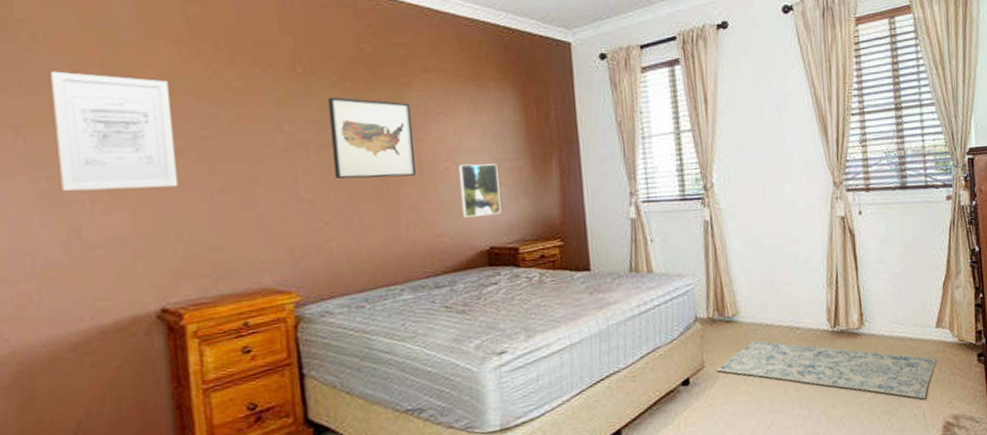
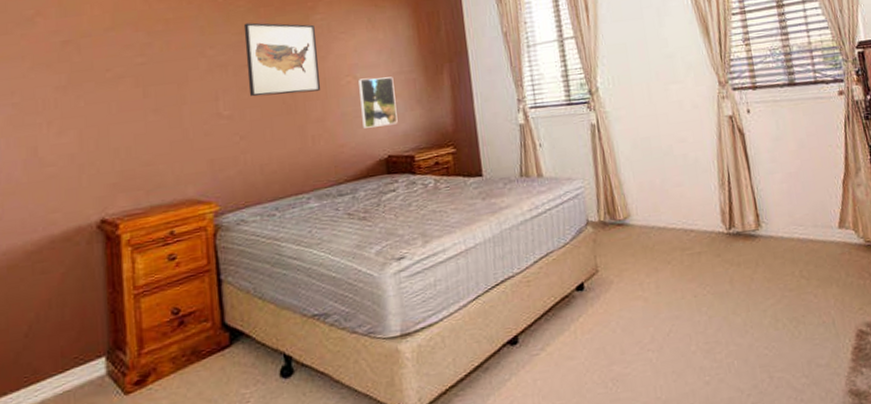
wall art: present [50,71,179,192] -> none [19,12,118,116]
rug: present [716,340,937,399] -> none [610,243,843,305]

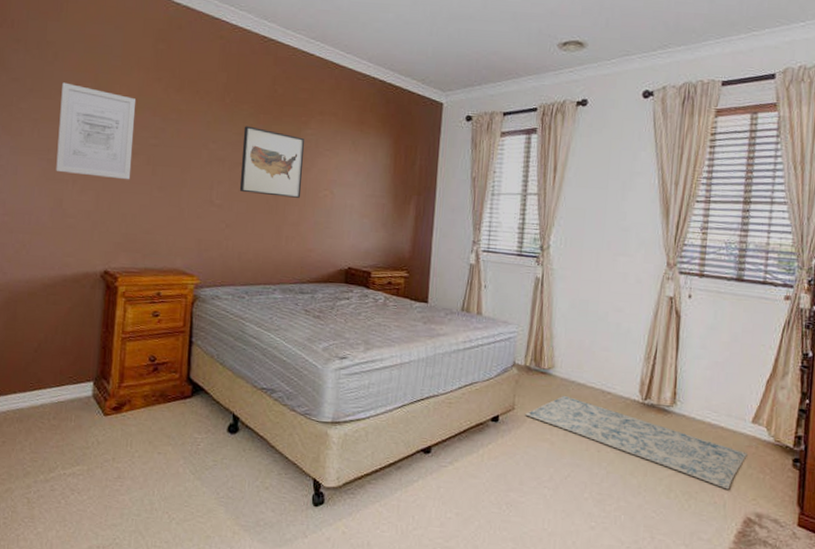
wall art: none [19,12,118,116] -> present [56,82,135,180]
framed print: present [357,77,398,128] -> none [331,194,365,241]
rug: none [610,243,843,305] -> present [524,395,748,490]

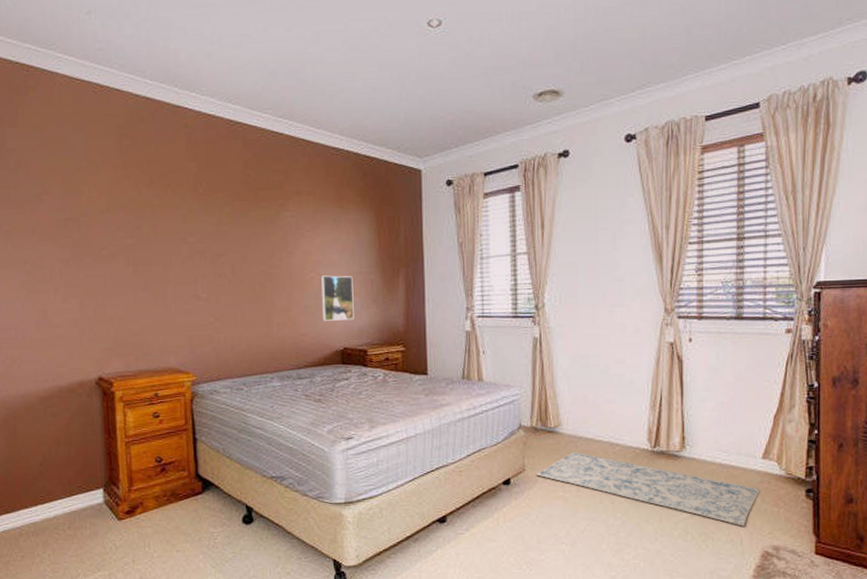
wall art: present [56,82,135,180] -> none [29,190,112,284]
wall art: present [239,126,304,198] -> none [221,215,288,284]
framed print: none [331,194,365,241] -> present [320,275,354,321]

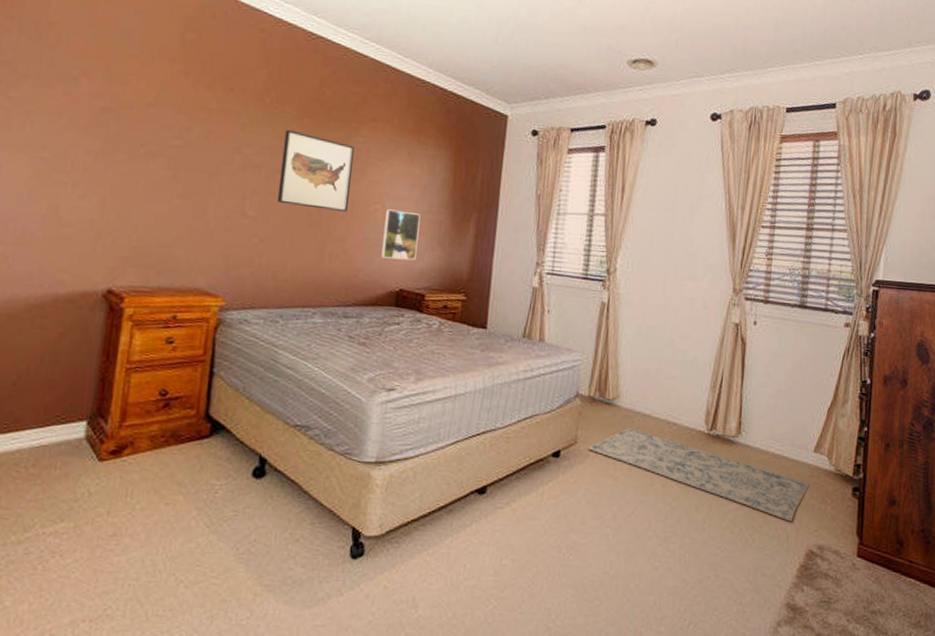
wall art: none [221,215,288,284] -> present [276,130,354,212]

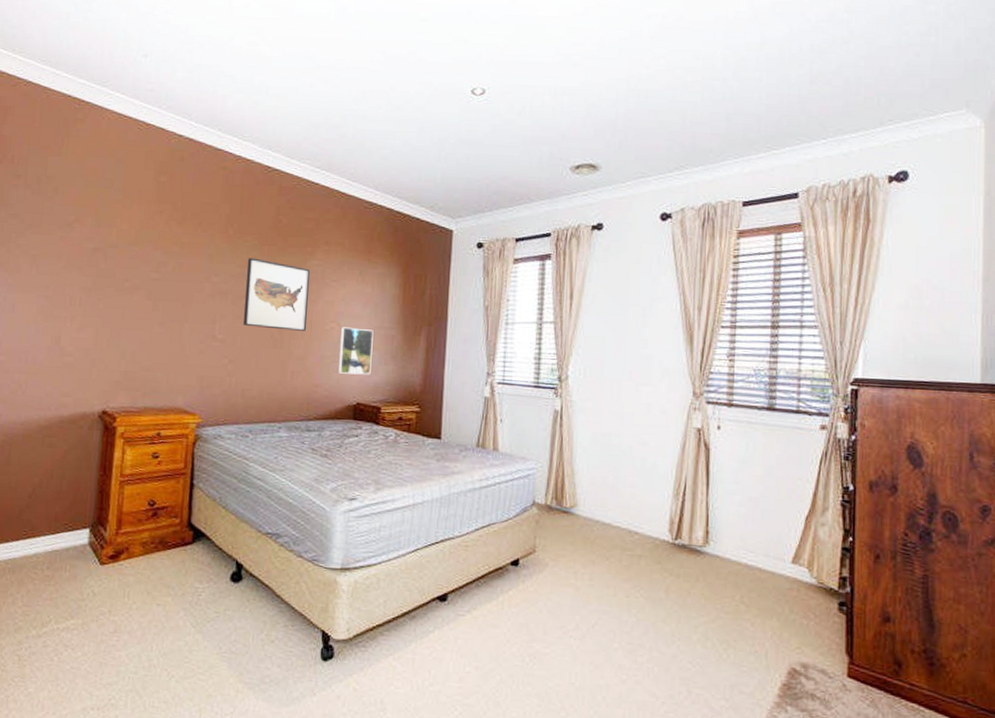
rug: present [587,427,810,522] -> none [546,536,789,637]

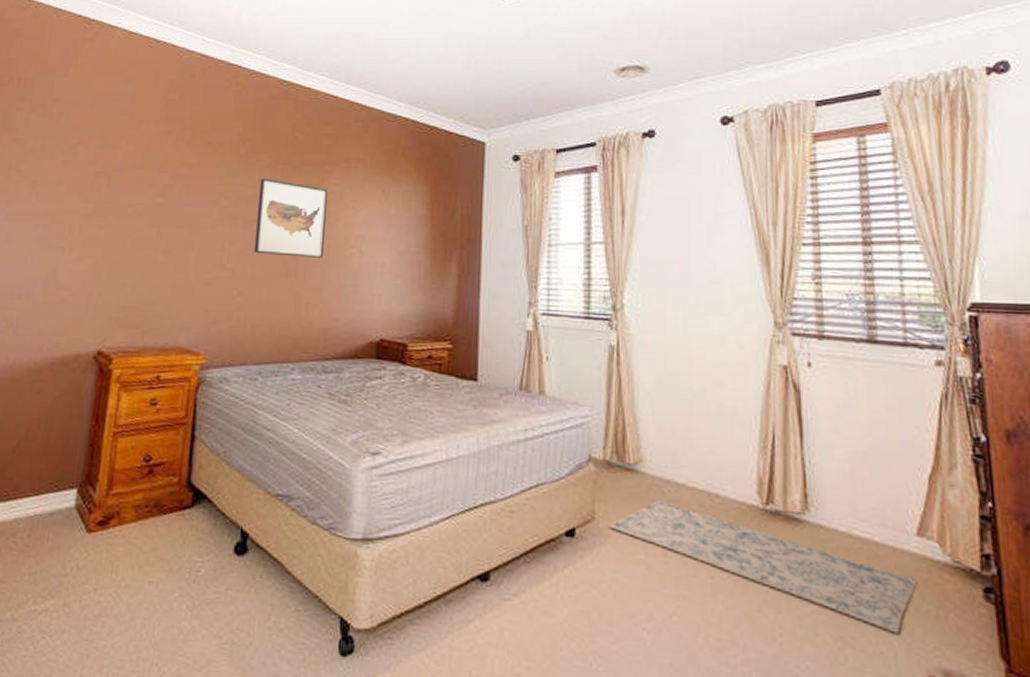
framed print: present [338,327,374,375] -> none [359,252,398,307]
rug: none [546,536,789,637] -> present [608,499,918,634]

